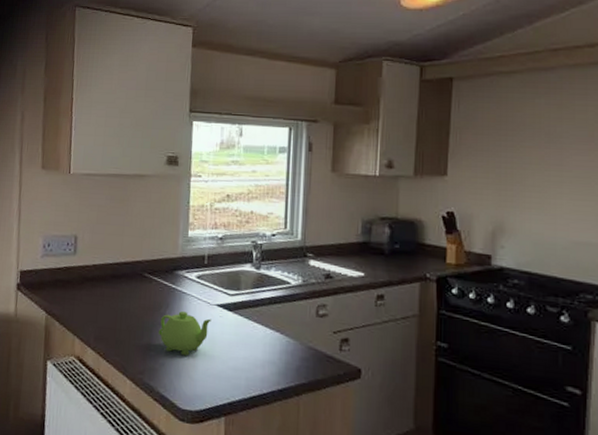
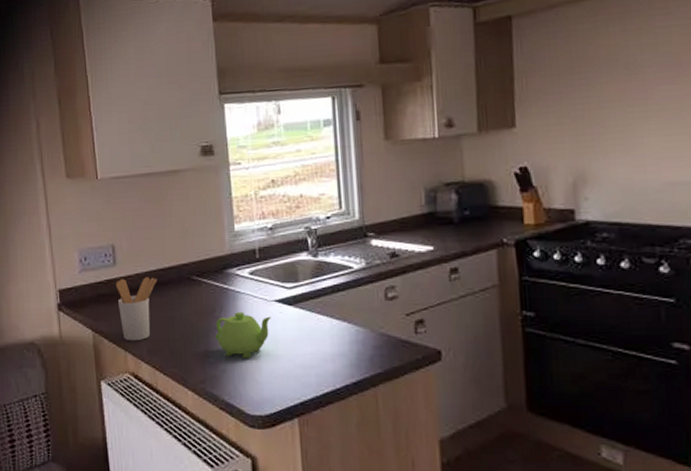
utensil holder: none [73,268,113,327] -> present [116,277,158,341]

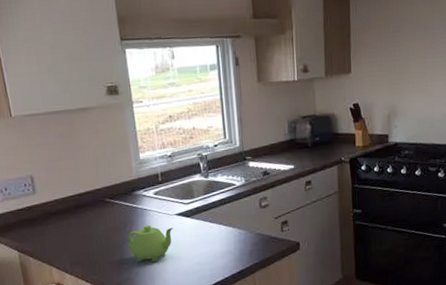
utensil holder: present [116,277,158,341] -> none [37,201,75,257]

